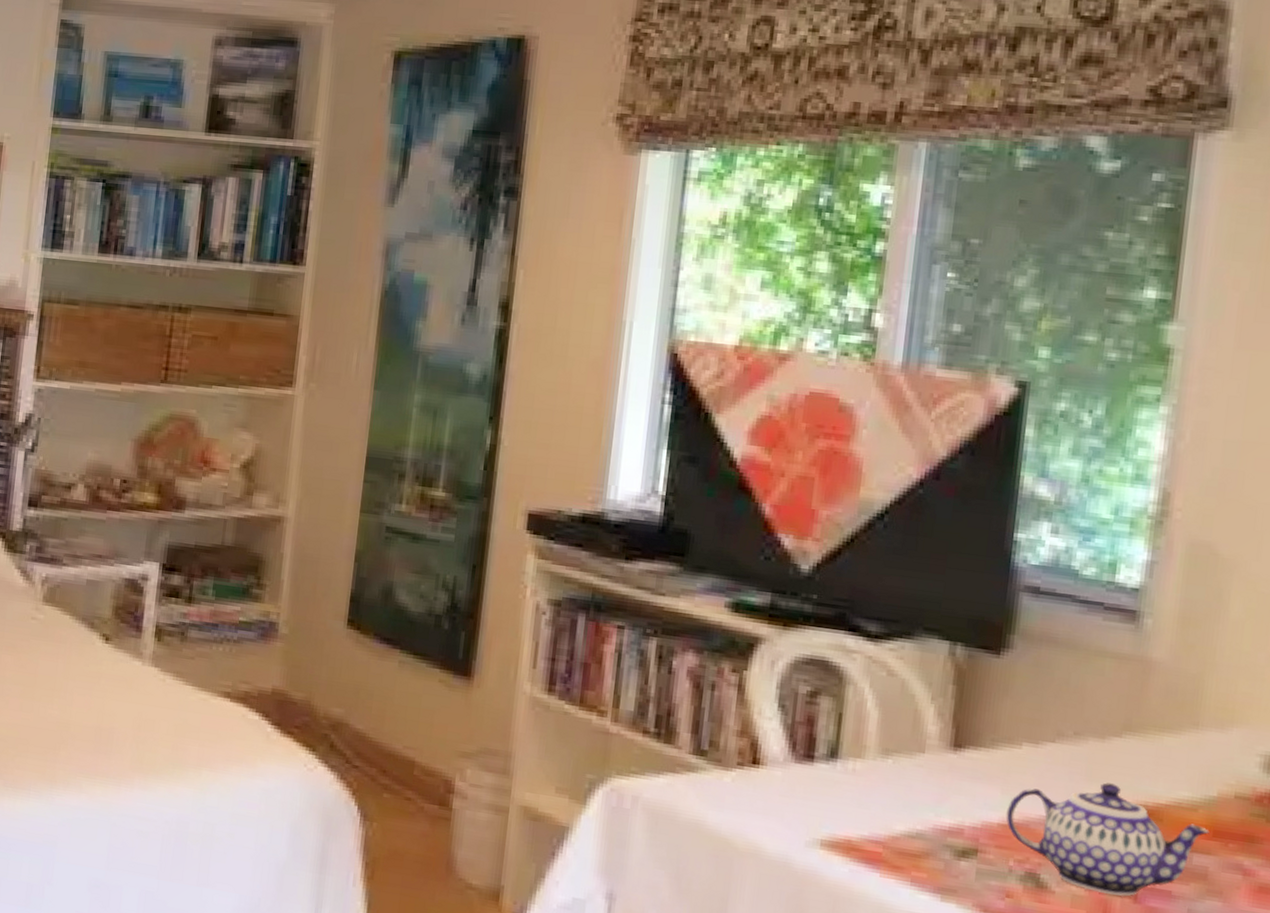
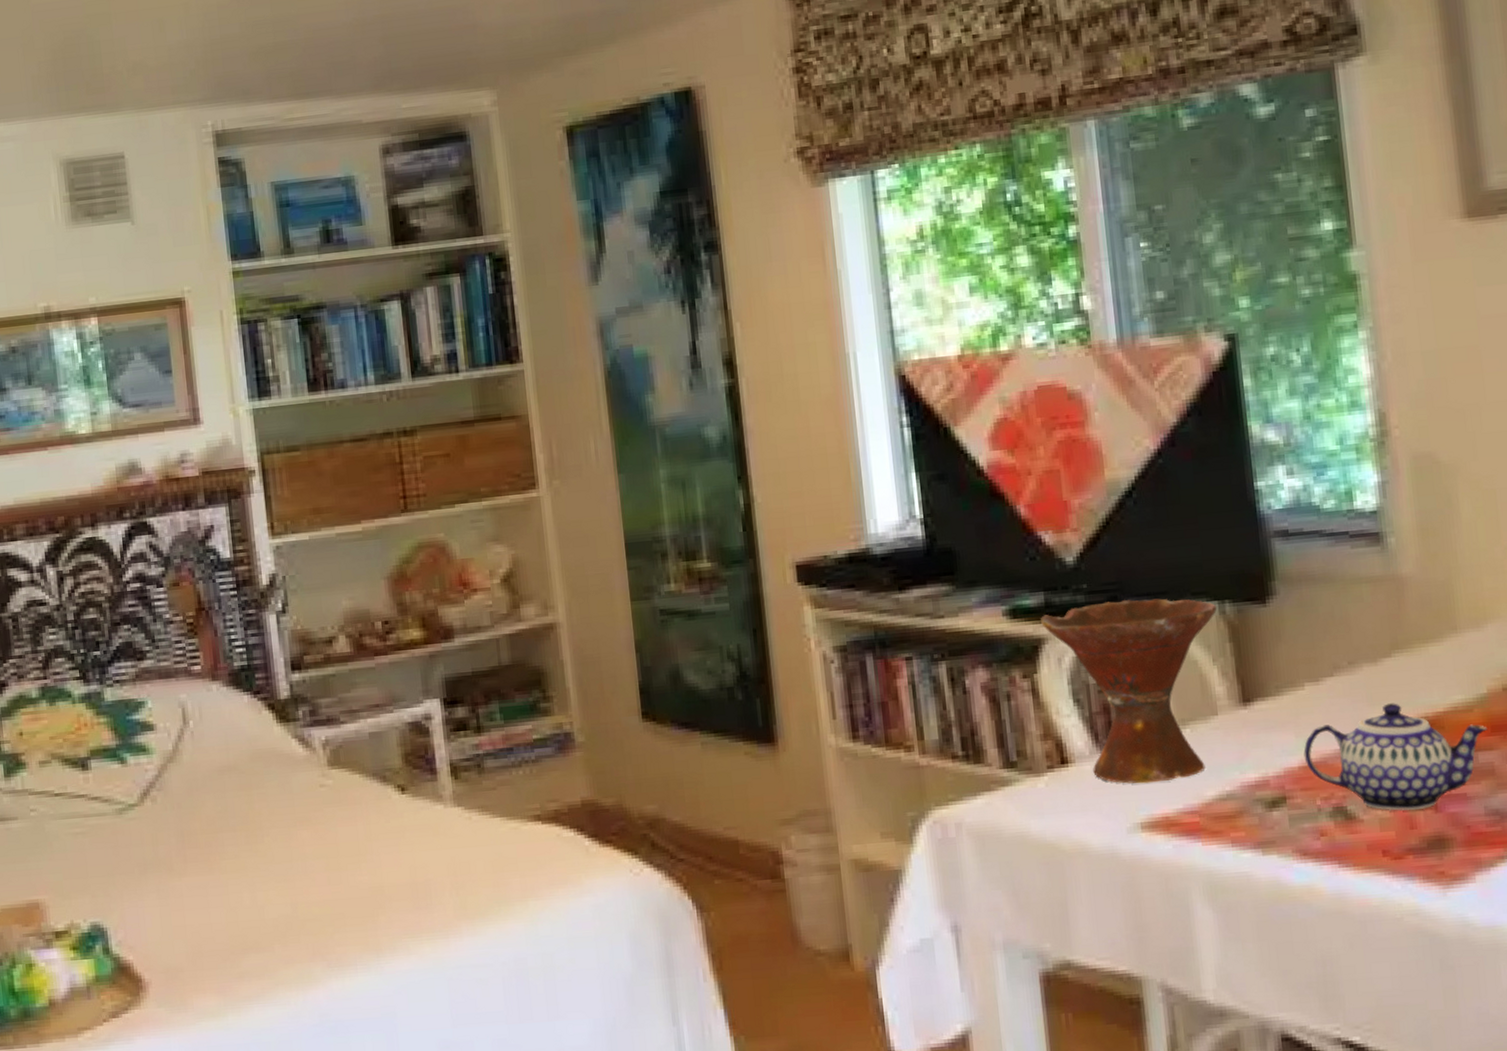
bowl: none [761,615,948,807] -> present [1040,598,1217,784]

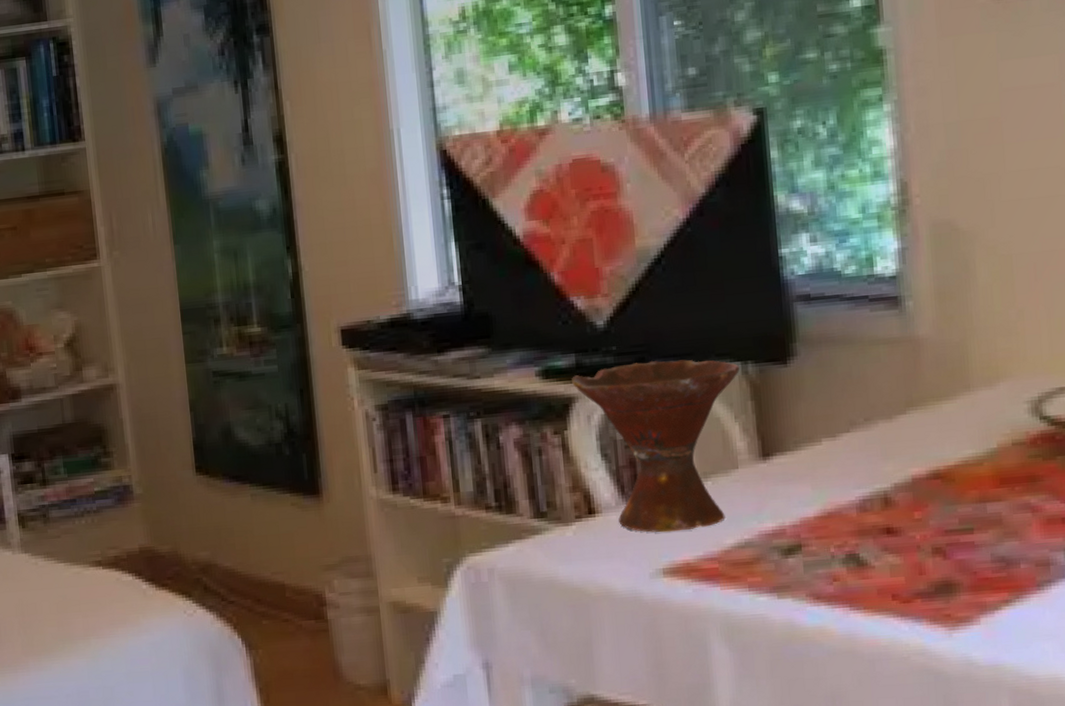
teapot: present [1303,703,1488,811] -> none [819,457,997,558]

